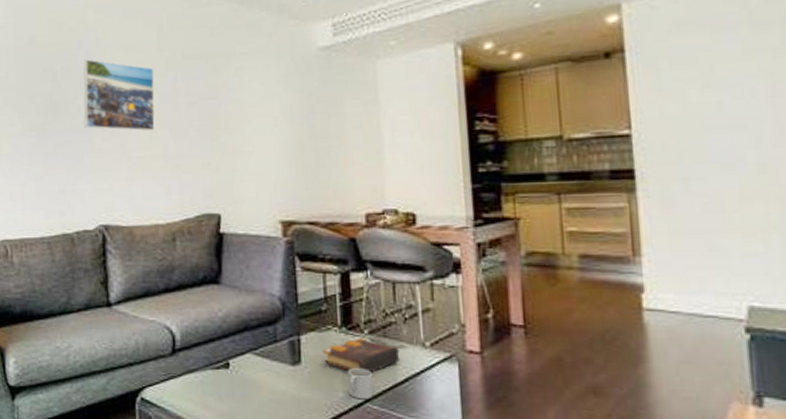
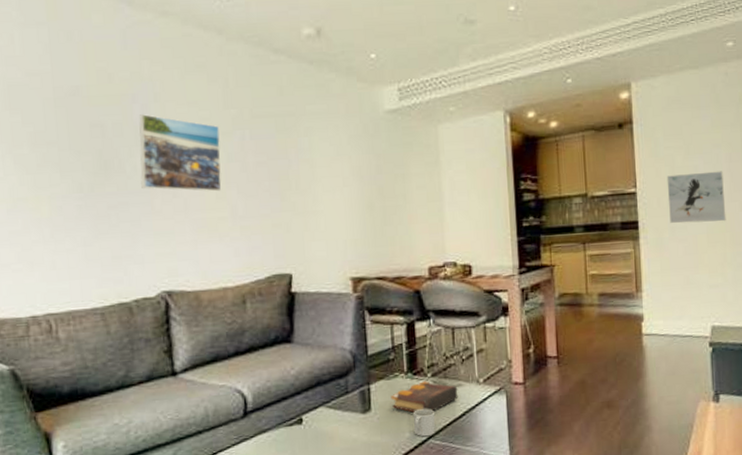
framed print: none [675,108,769,174] -> present [666,171,726,224]

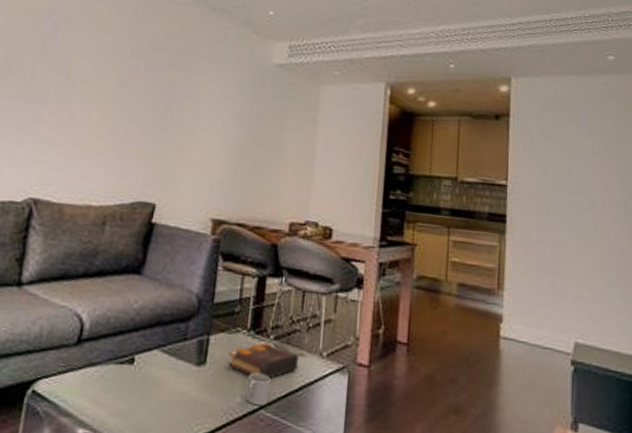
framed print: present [139,114,222,192] -> none [35,29,118,112]
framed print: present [666,171,726,224] -> none [538,174,598,232]

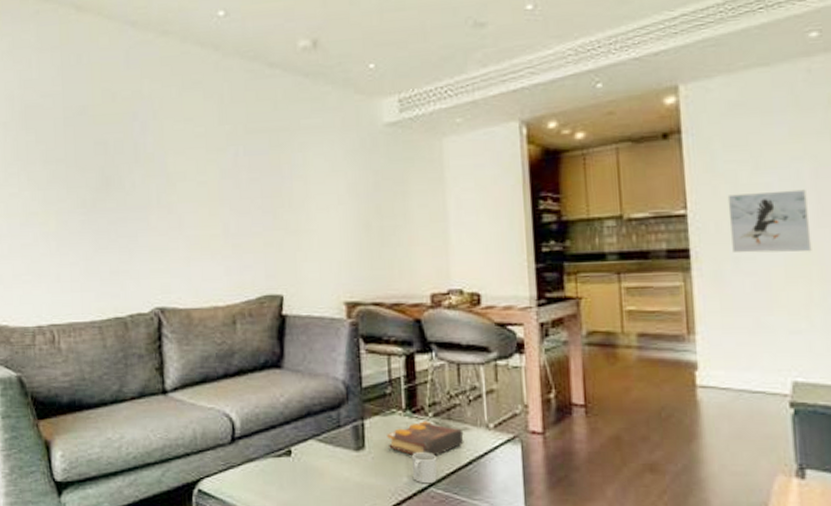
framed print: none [538,174,598,232] -> present [727,189,812,253]

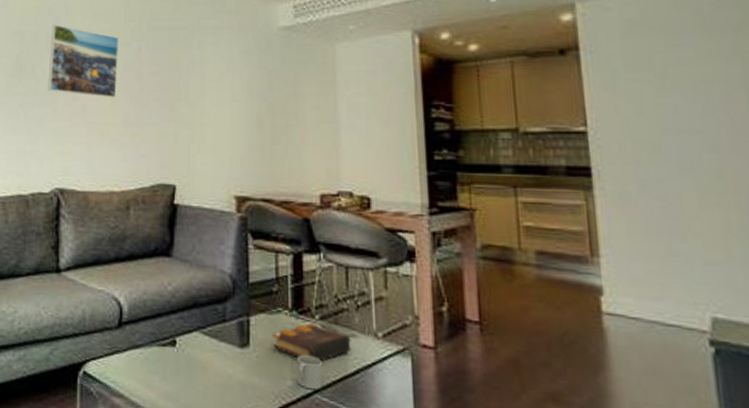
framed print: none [138,131,215,209] -> present [47,25,118,98]
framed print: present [727,189,812,253] -> none [630,113,727,179]

